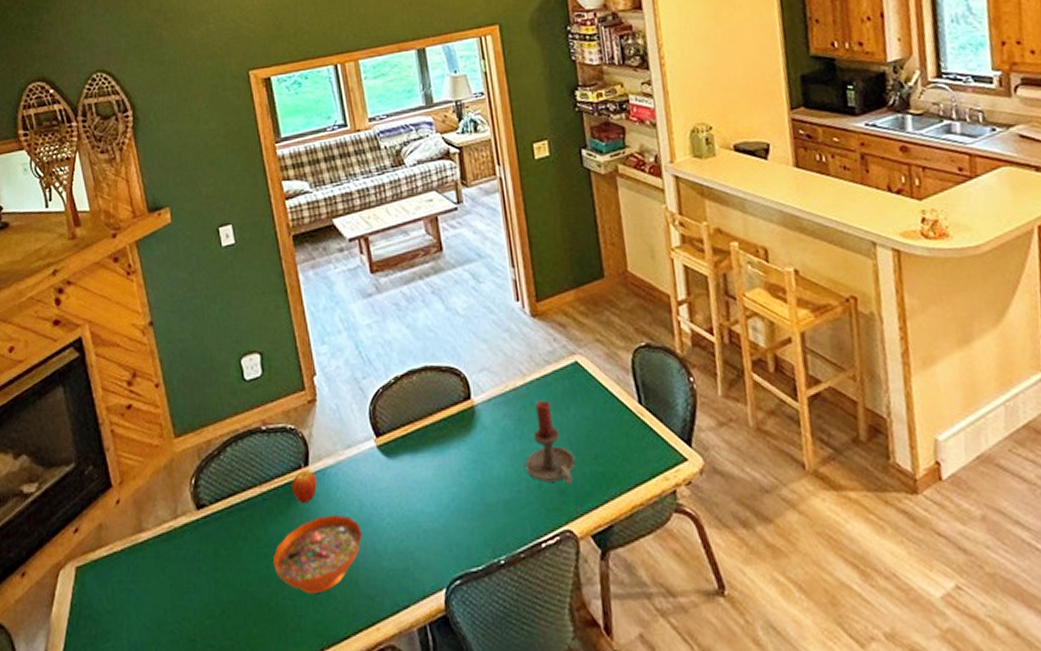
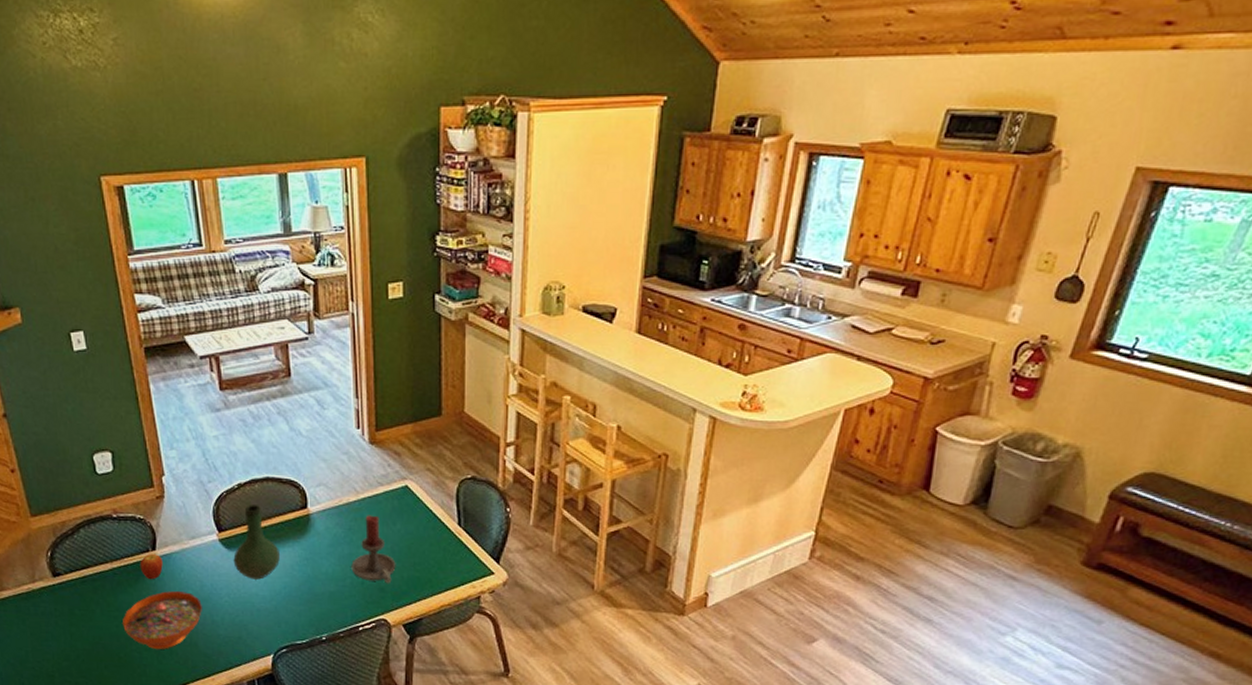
vase: none [393,400,445,493] -> present [233,505,280,580]

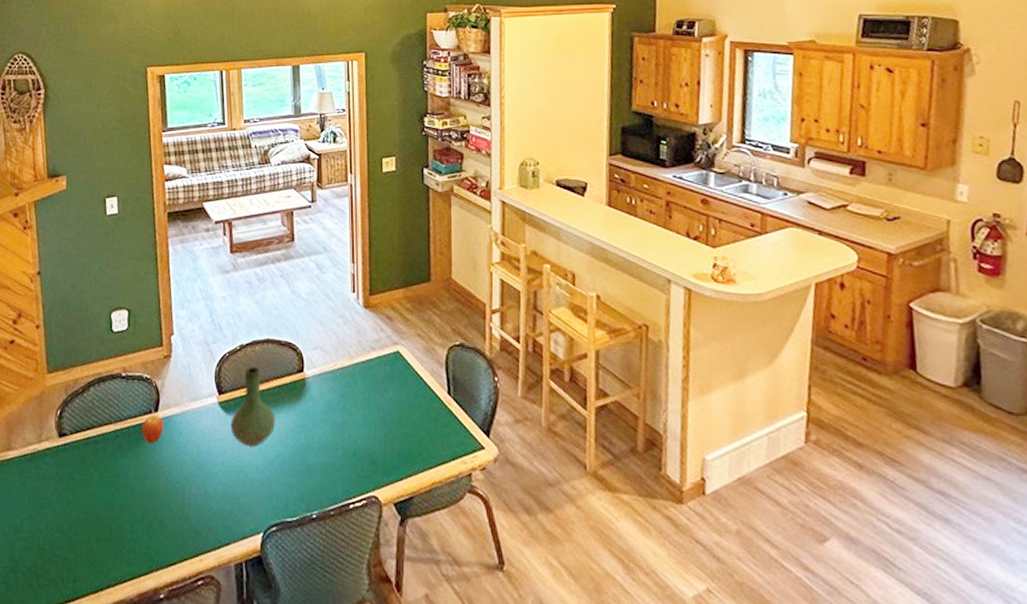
decorative bowl: present [123,590,202,649] -> none [118,456,197,522]
candle holder: present [351,515,396,584] -> none [344,380,388,457]

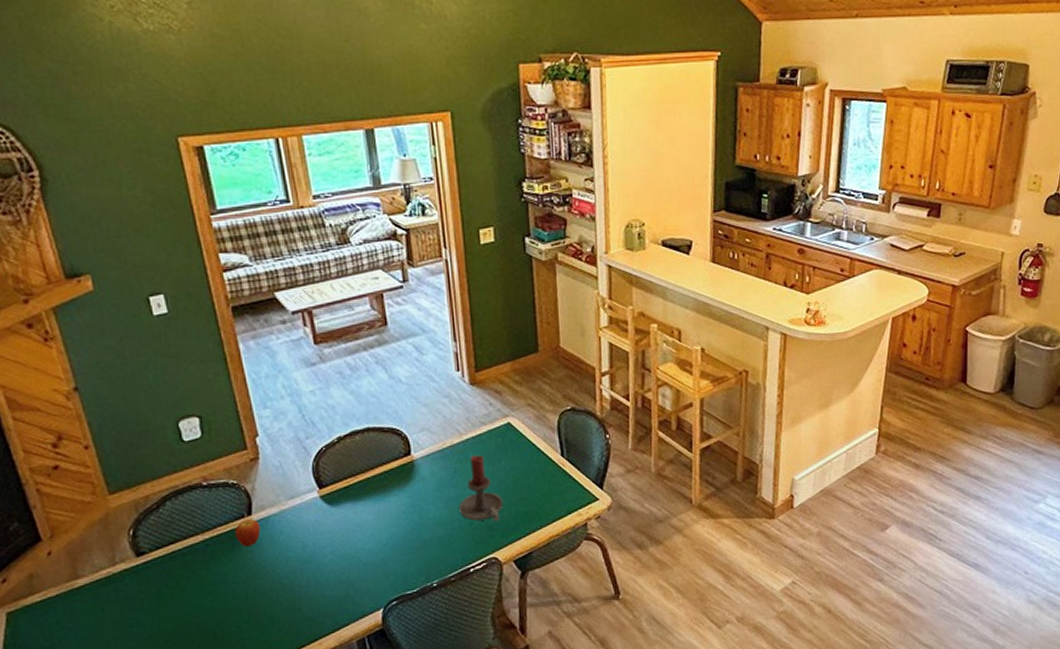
vase: present [230,367,275,447] -> none [336,456,385,534]
candle holder: none [344,380,388,457] -> present [458,455,504,522]

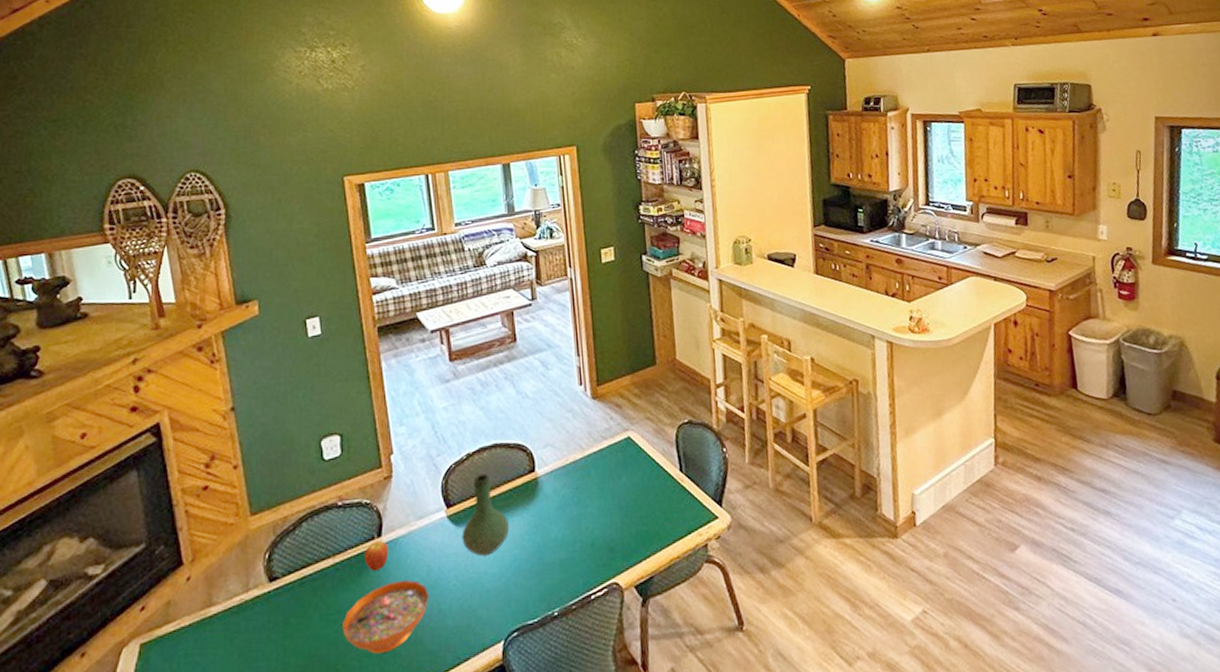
decorative bowl: none [217,554,305,620] -> present [343,579,429,654]
vase: none [336,456,385,534] -> present [462,474,509,556]
candle holder: present [458,455,504,522] -> none [580,471,624,543]

